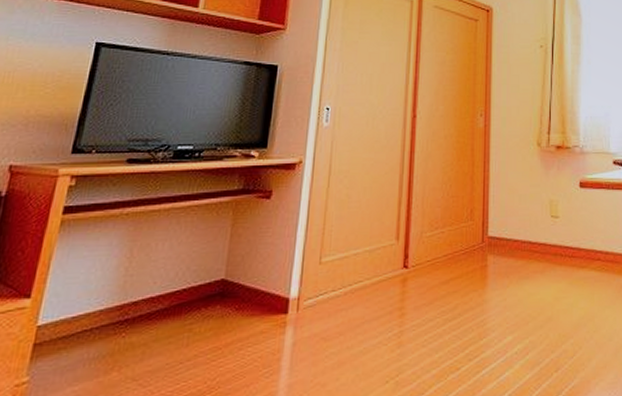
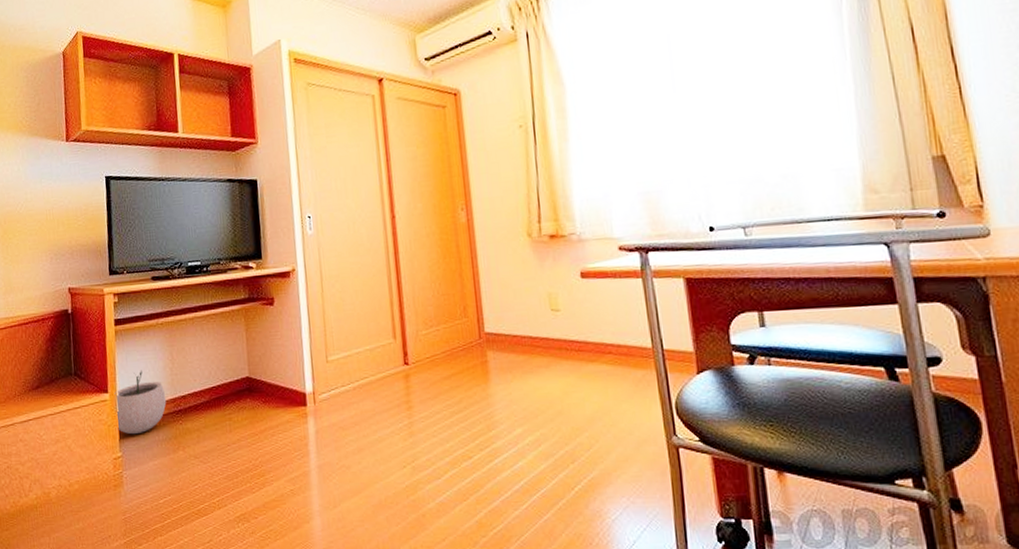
plant pot: none [30,269,112,353] -> present [114,369,167,435]

